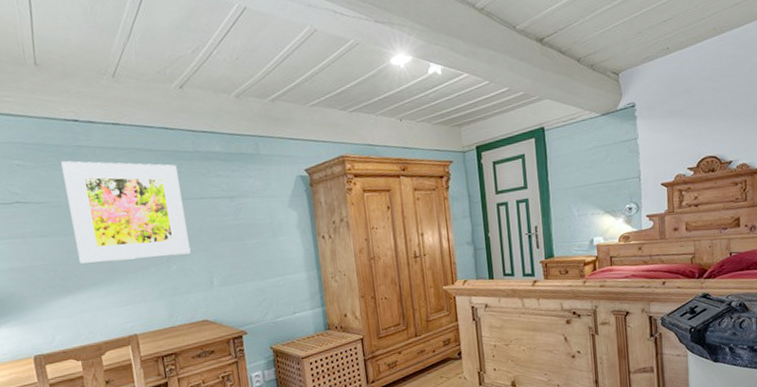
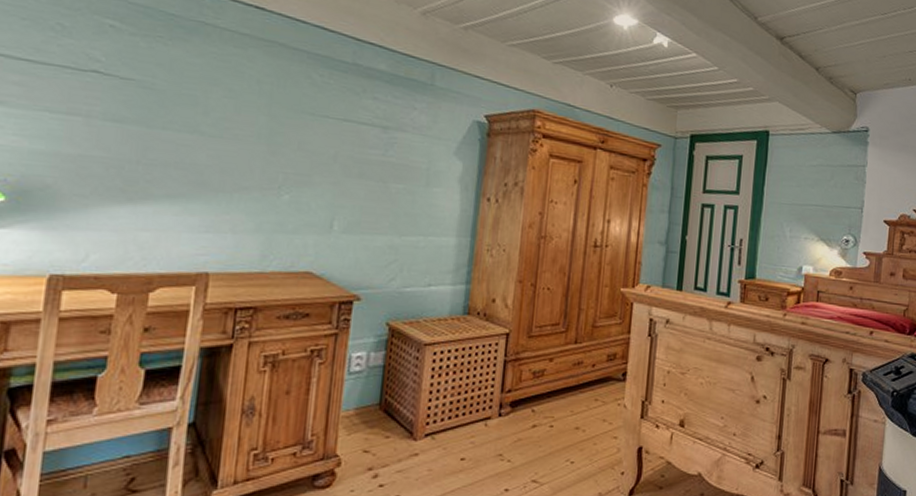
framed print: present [61,161,191,264] -> none [158,36,325,185]

